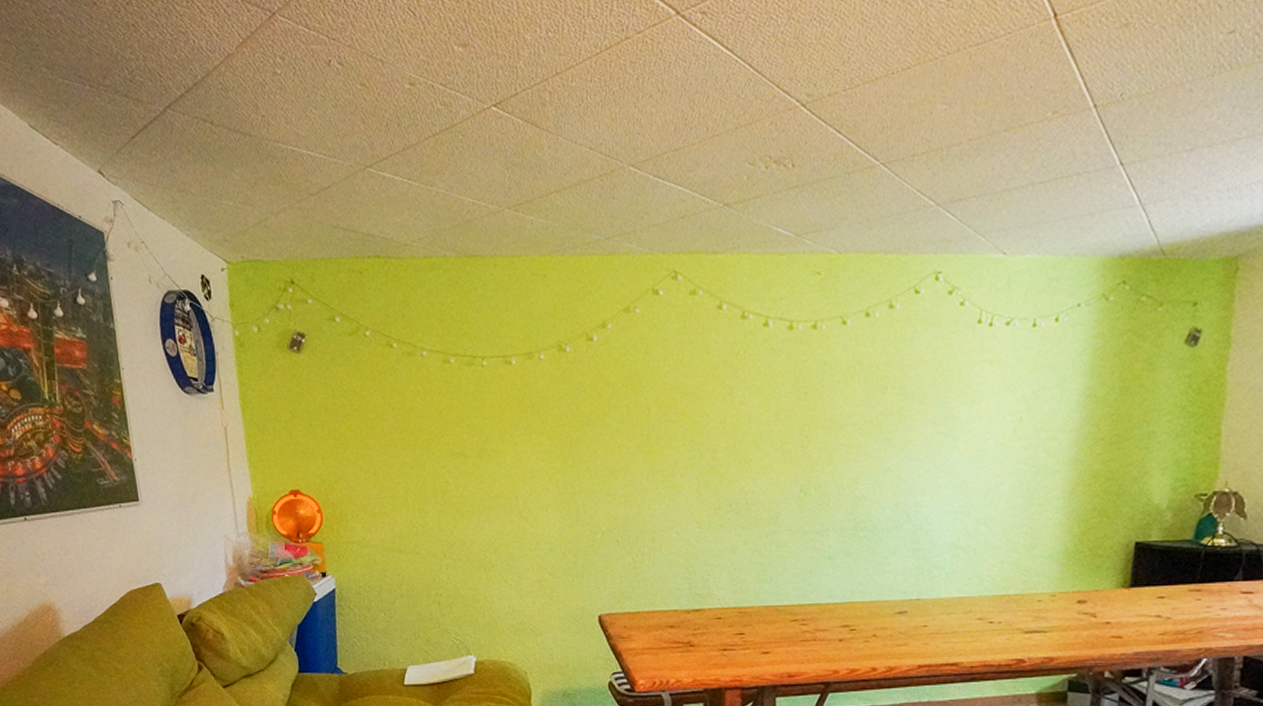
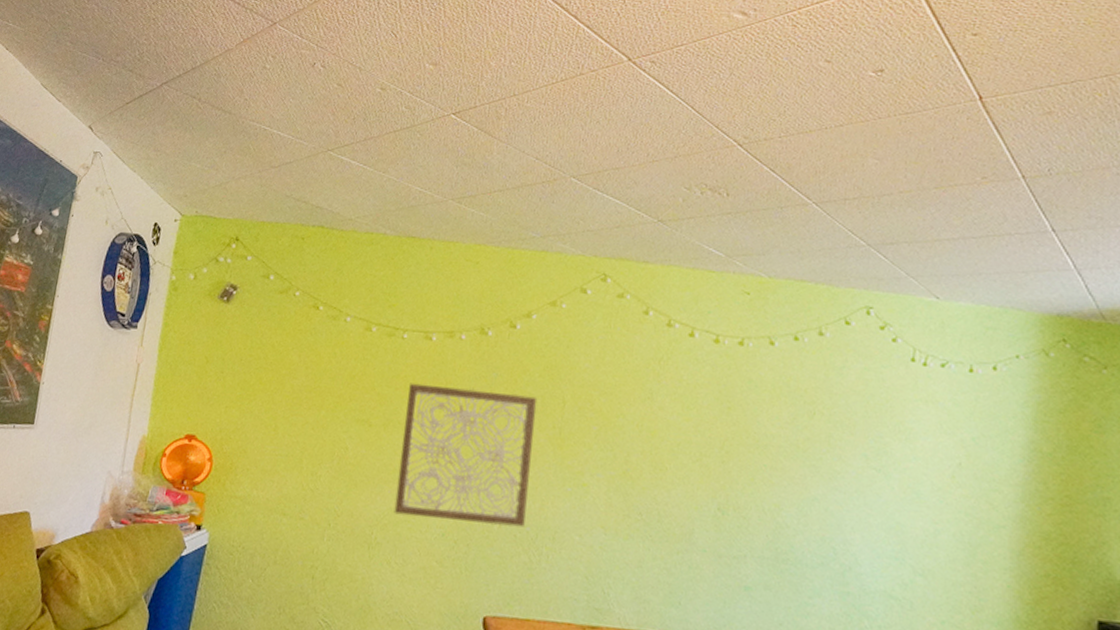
wall art: none [497,407,625,537] -> present [394,383,538,528]

